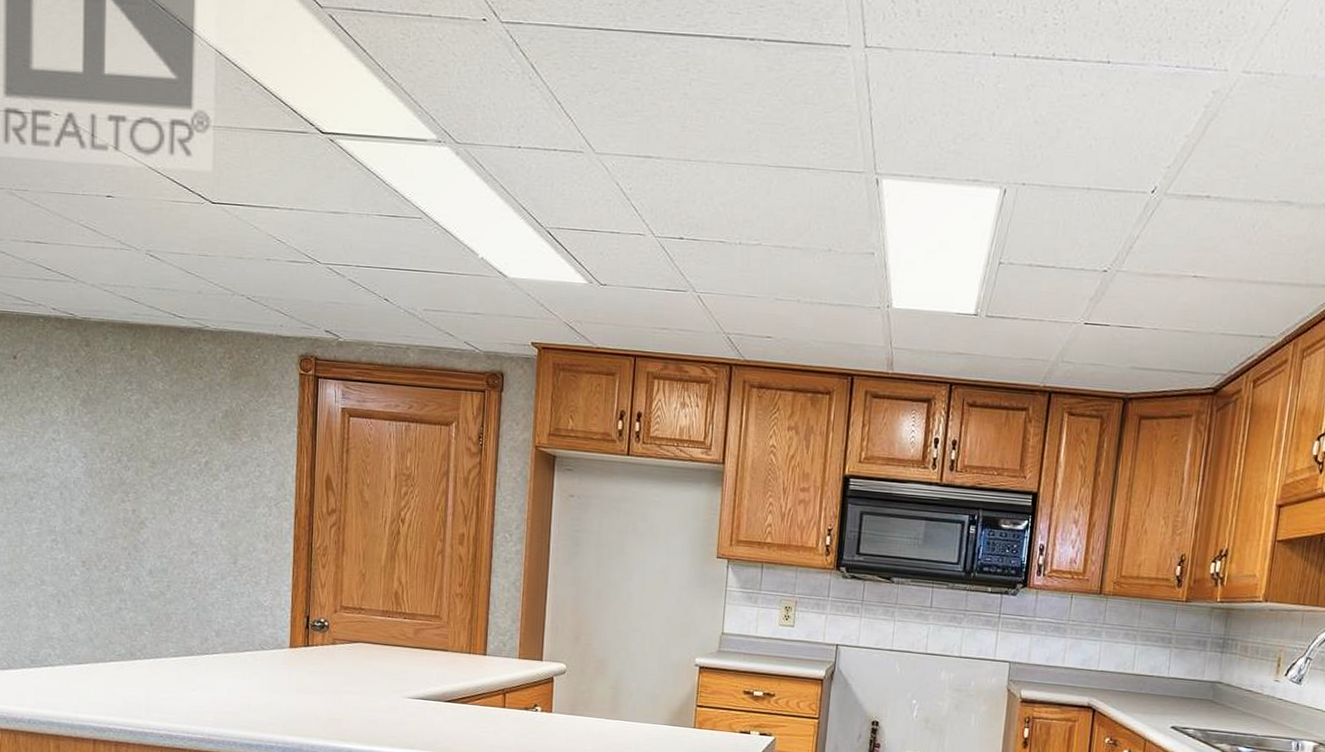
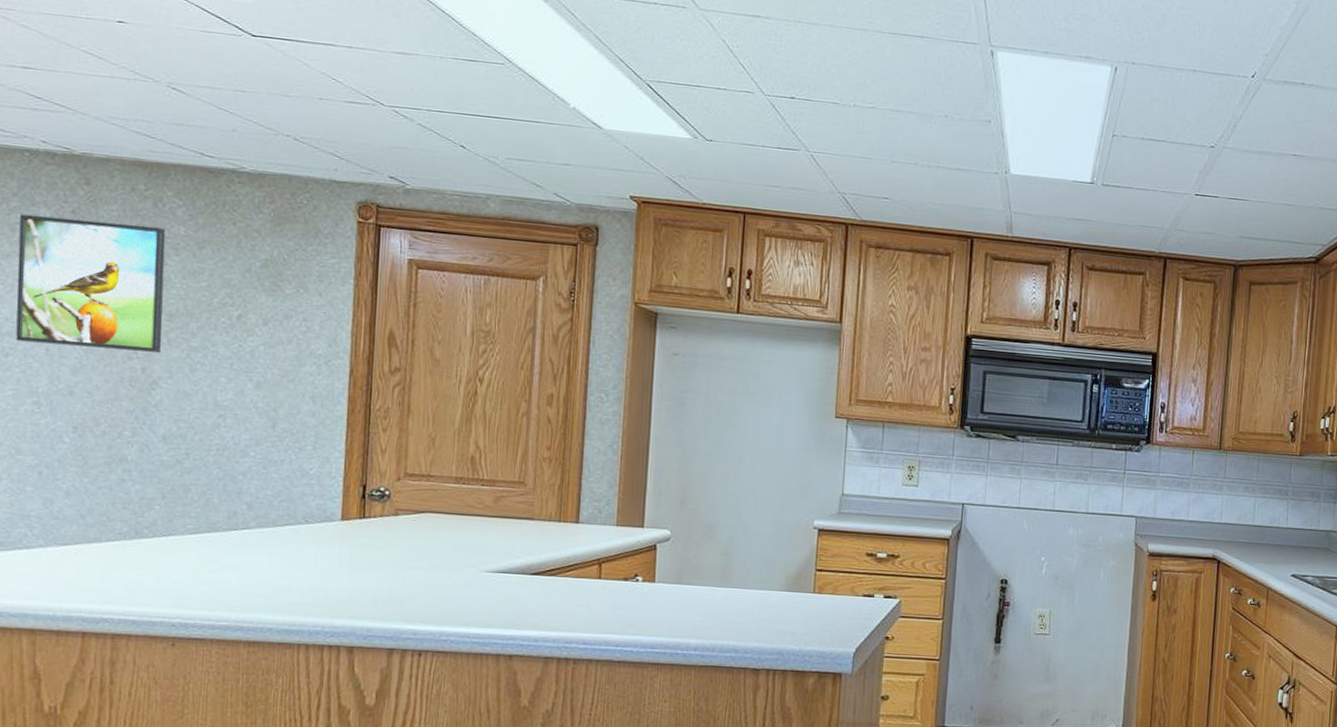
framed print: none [37,374,148,496] -> present [16,214,166,353]

